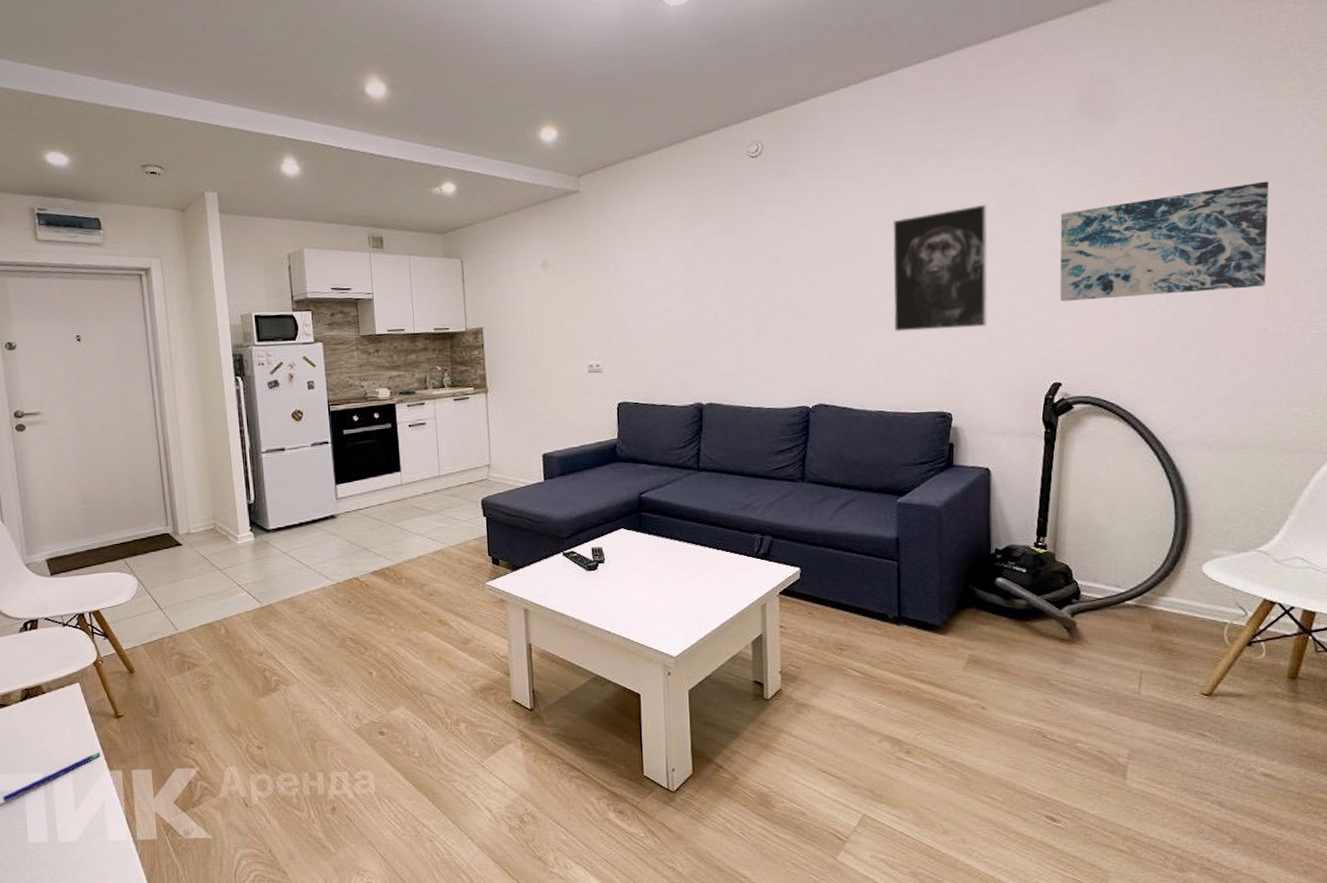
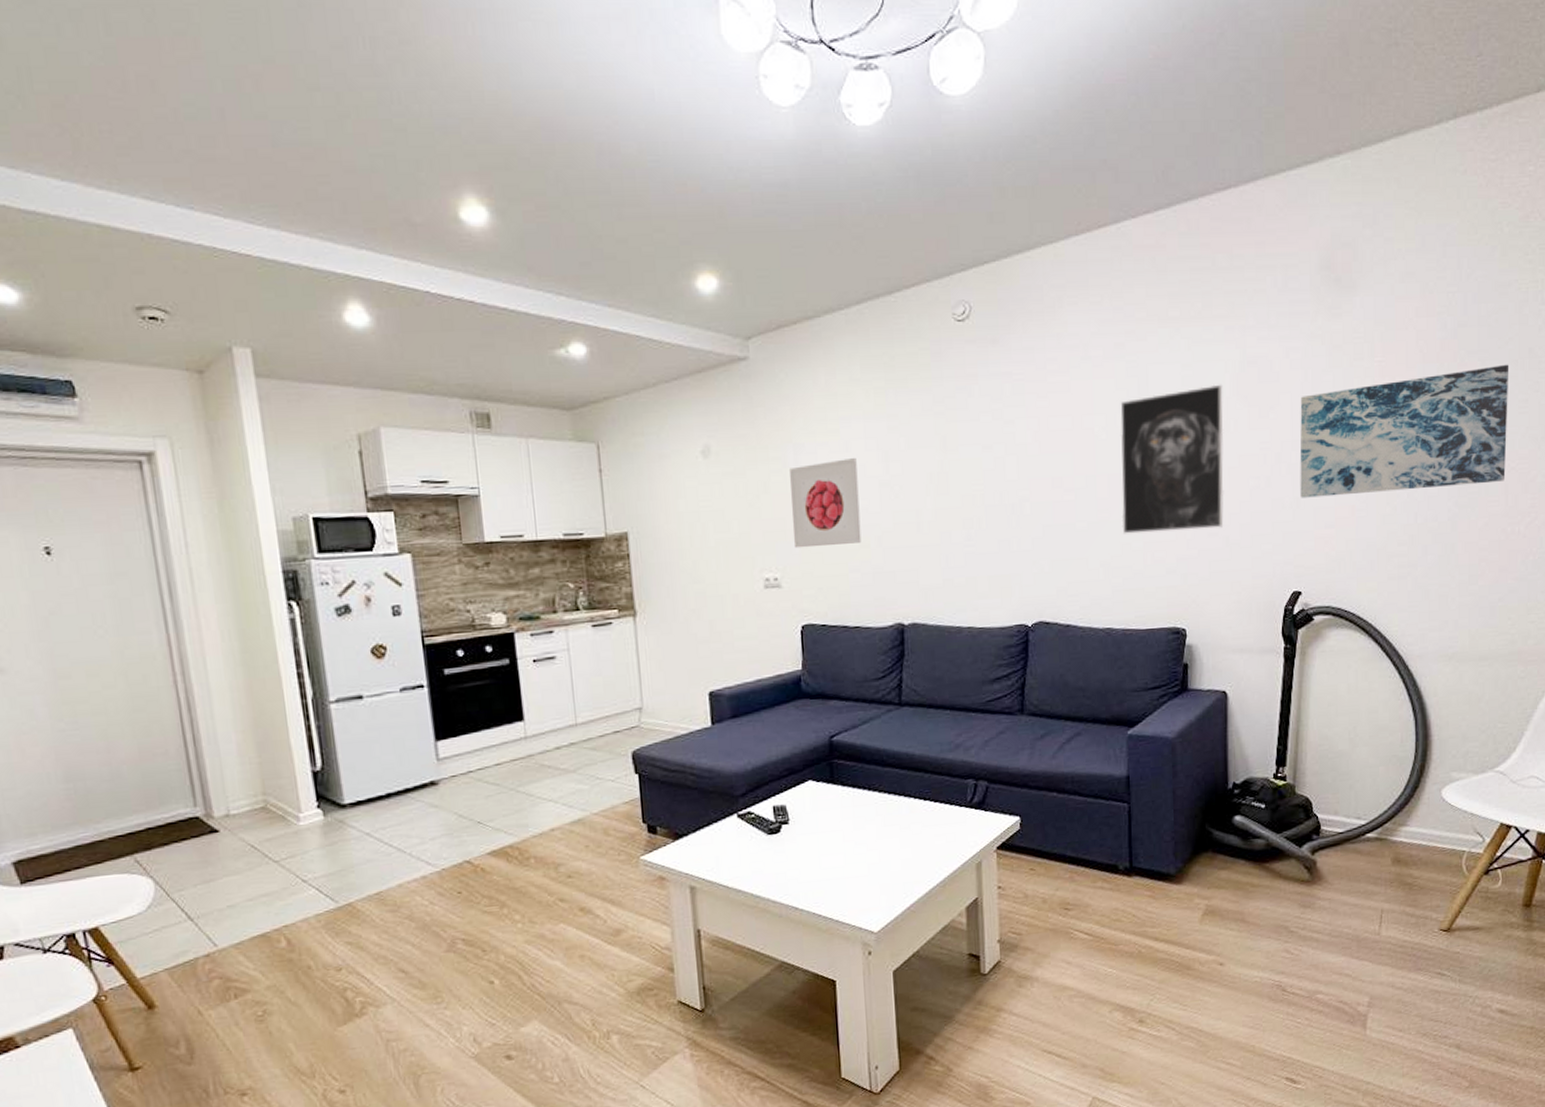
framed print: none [611,269,668,341] -> present [790,458,862,549]

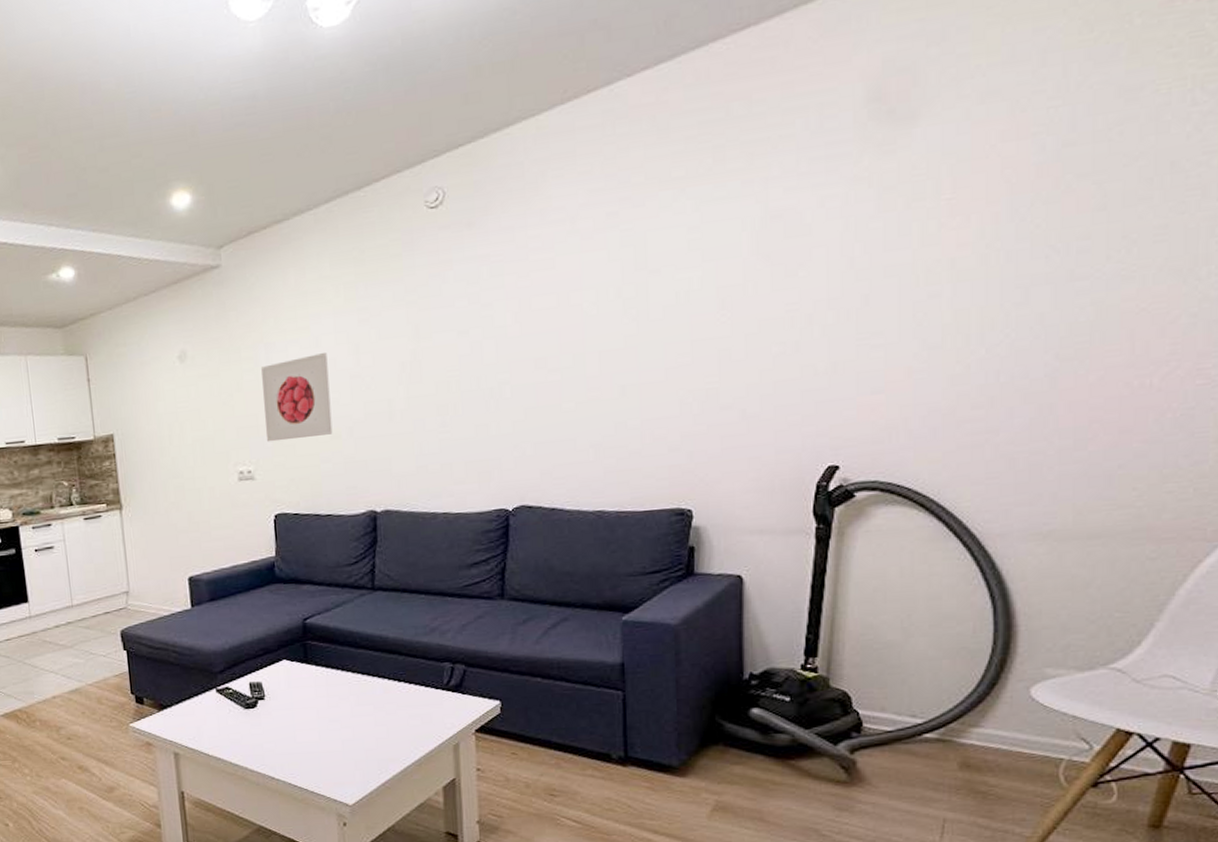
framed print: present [1120,384,1224,534] -> none [613,244,740,413]
wall art: present [1300,364,1510,498] -> none [838,184,1140,362]

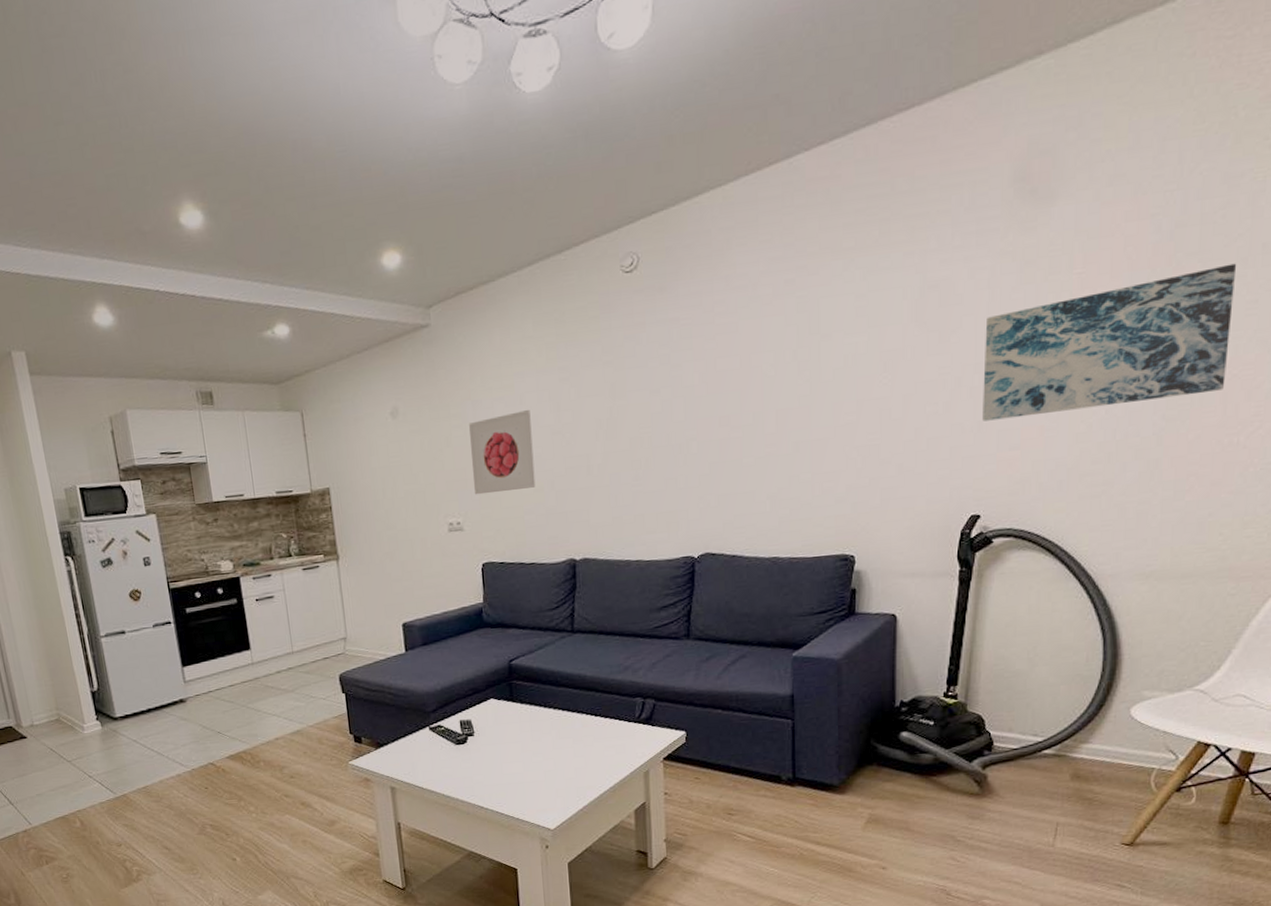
wall art: none [838,184,1140,362] -> present [982,263,1237,422]

